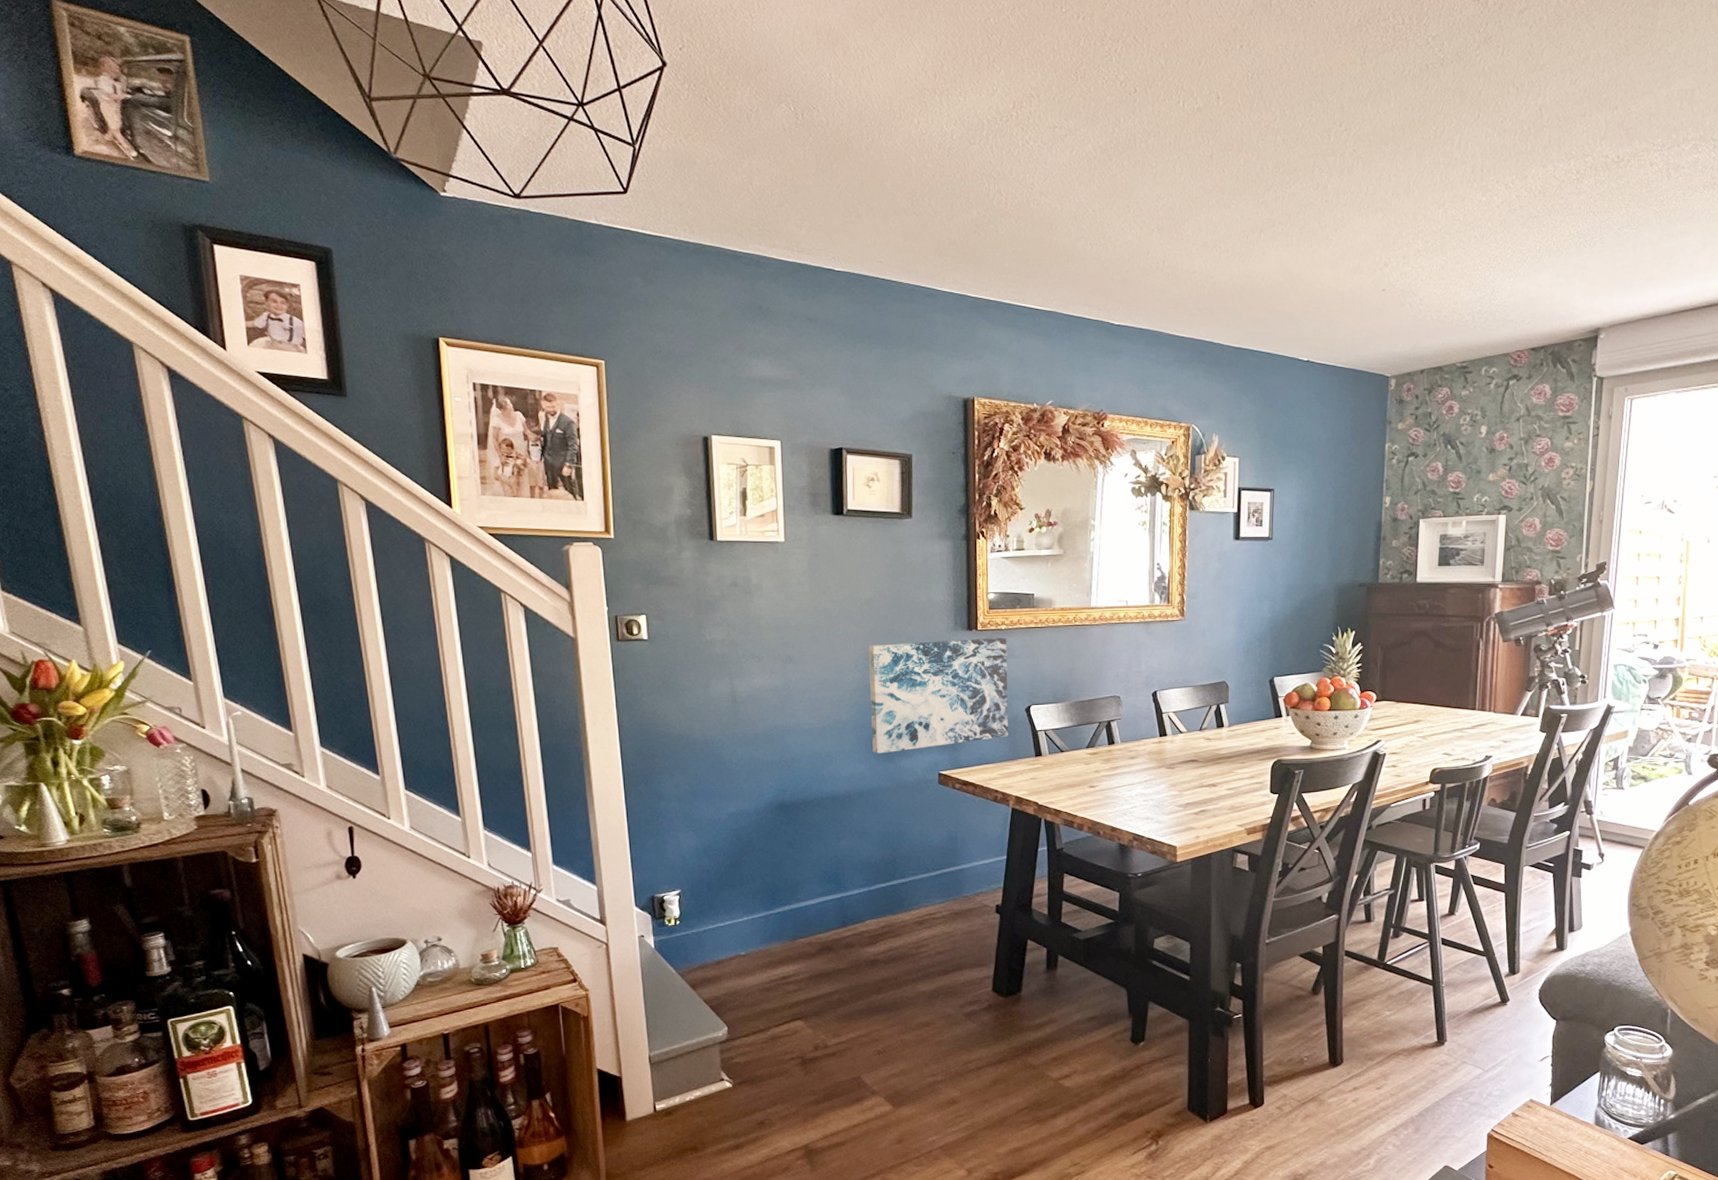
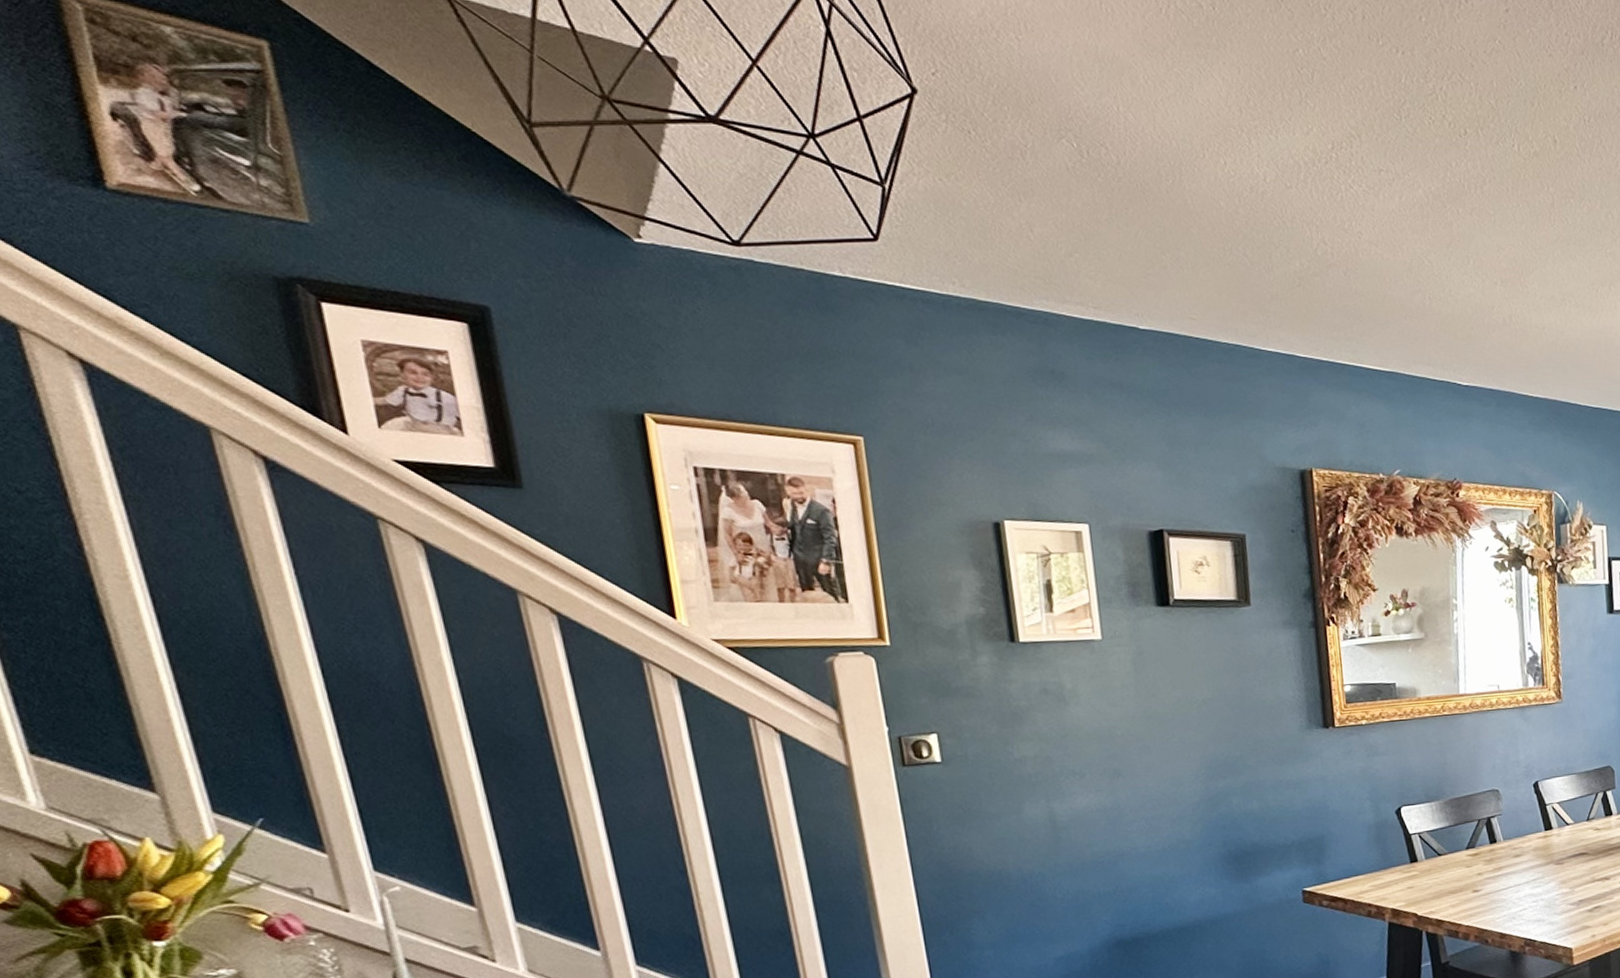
wall art: present [869,637,1008,754] -> none [1210,733,1379,875]

